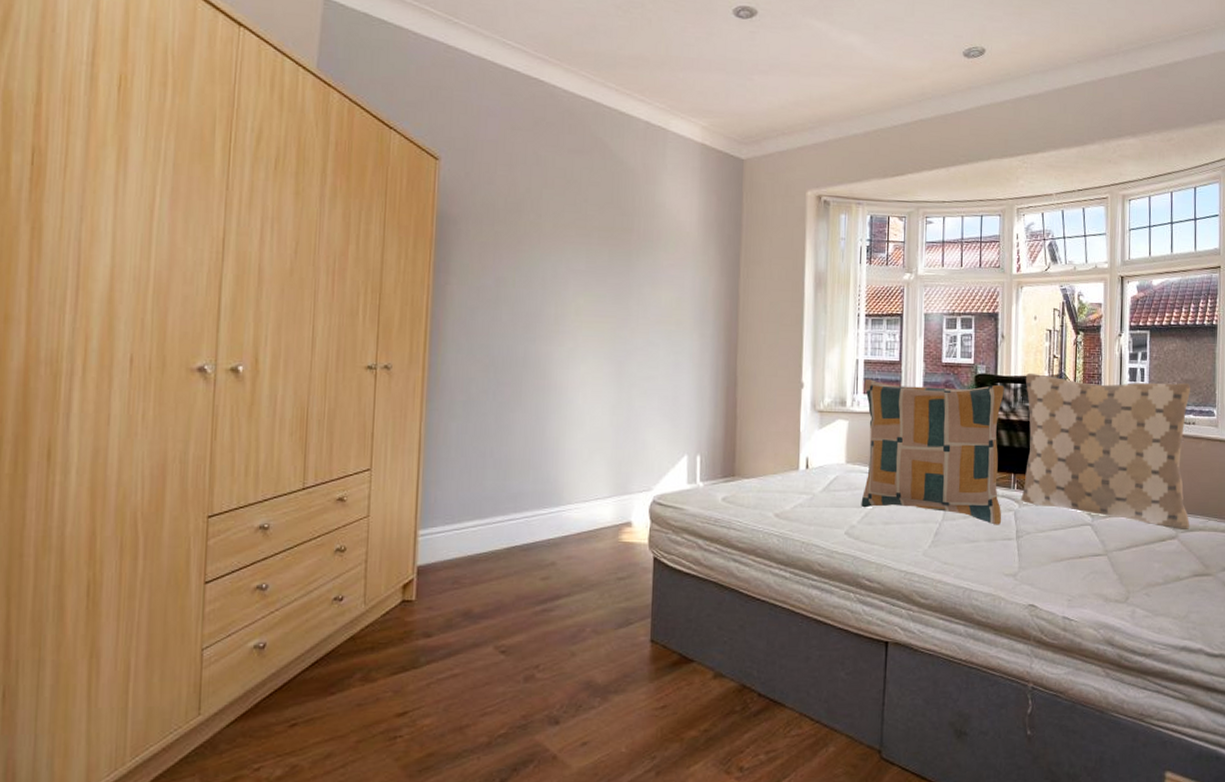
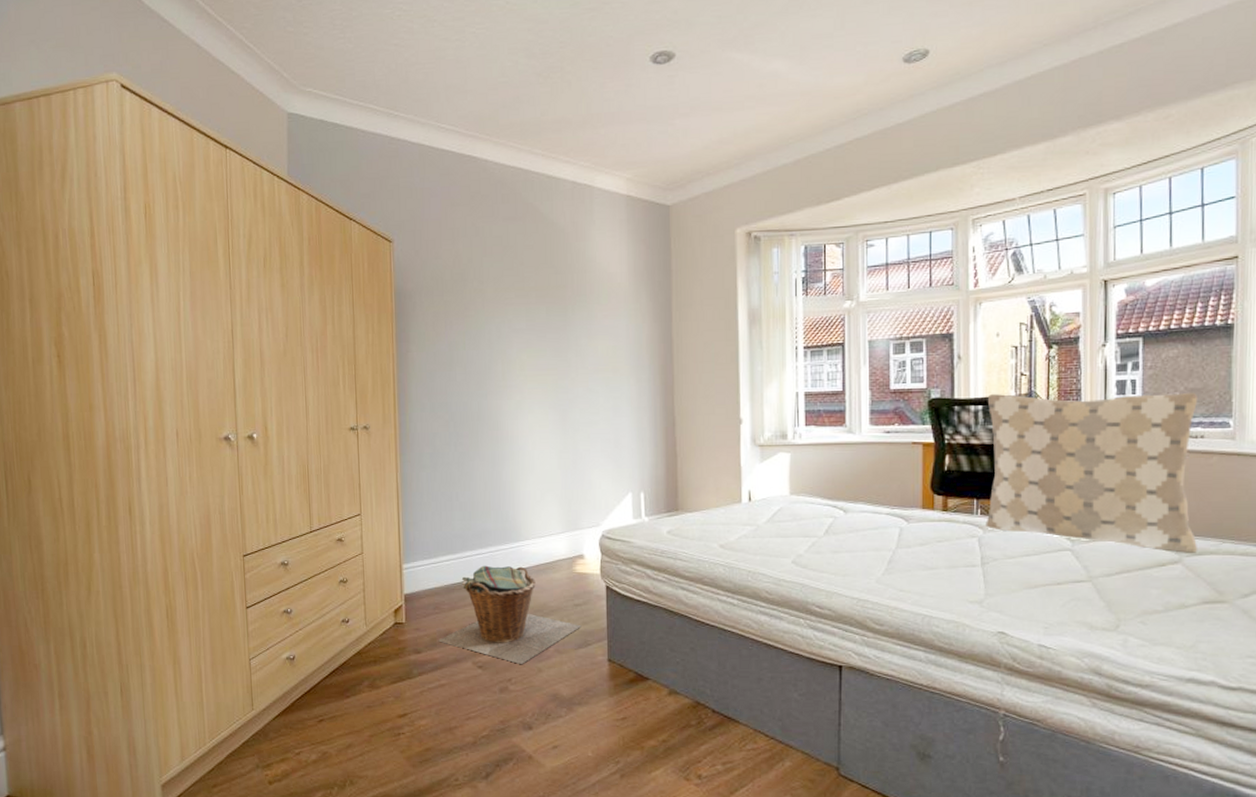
laundry basket: none [456,532,624,647] -> present [439,565,582,664]
pillow: present [861,379,1005,525] -> none [805,409,964,552]

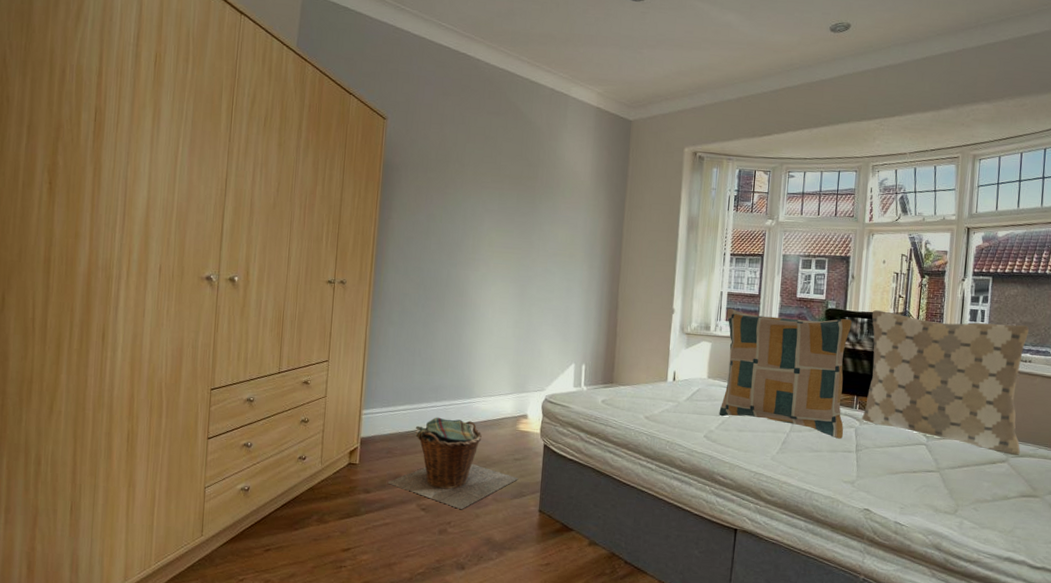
pillow: none [805,409,964,552] -> present [719,309,853,439]

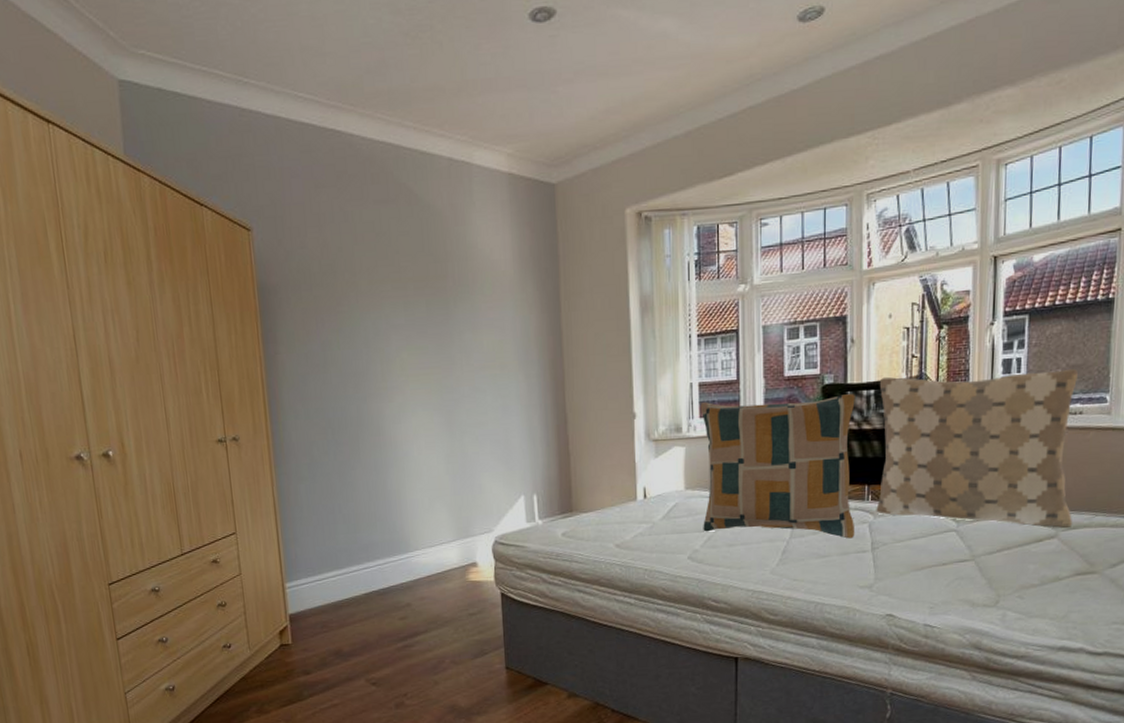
laundry basket: present [388,417,519,509] -> none [329,578,477,678]

